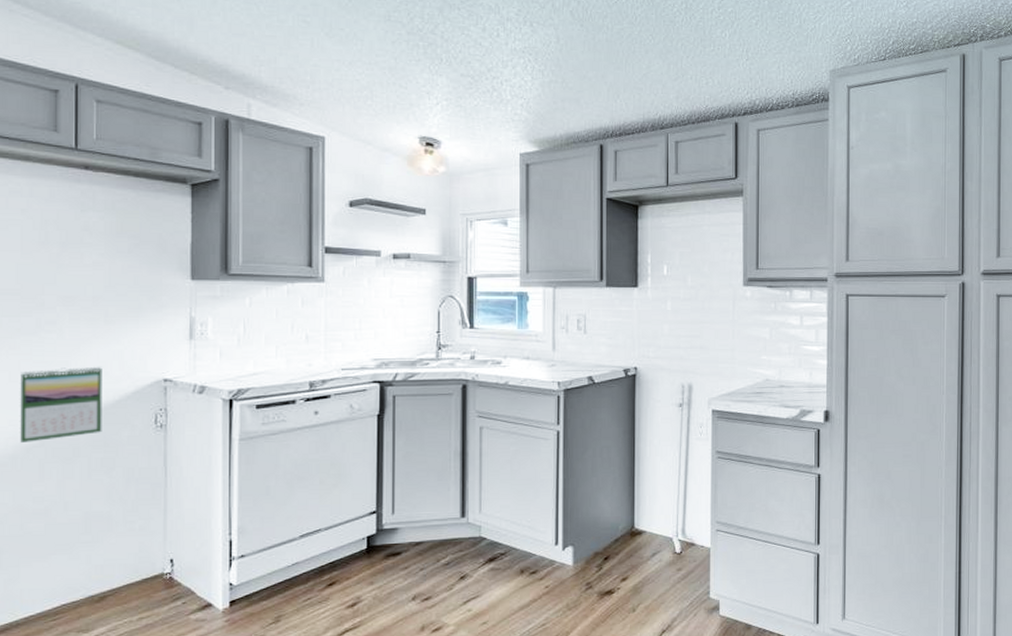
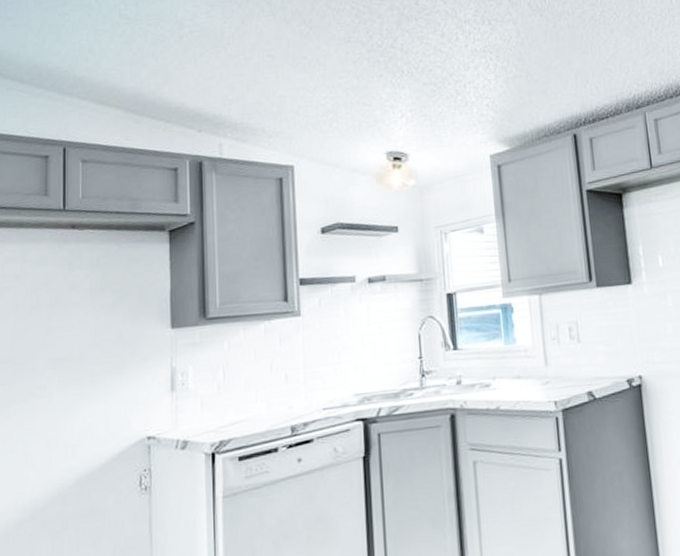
calendar: present [20,366,102,442] -> none [13,428,89,518]

